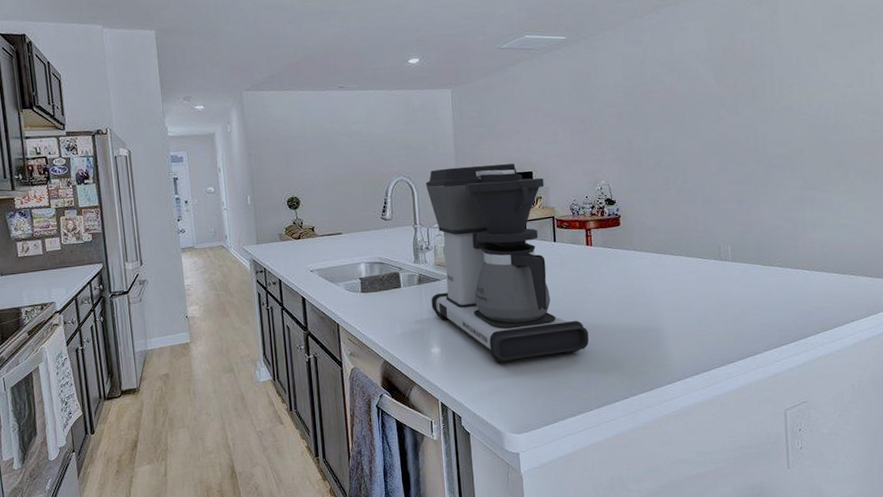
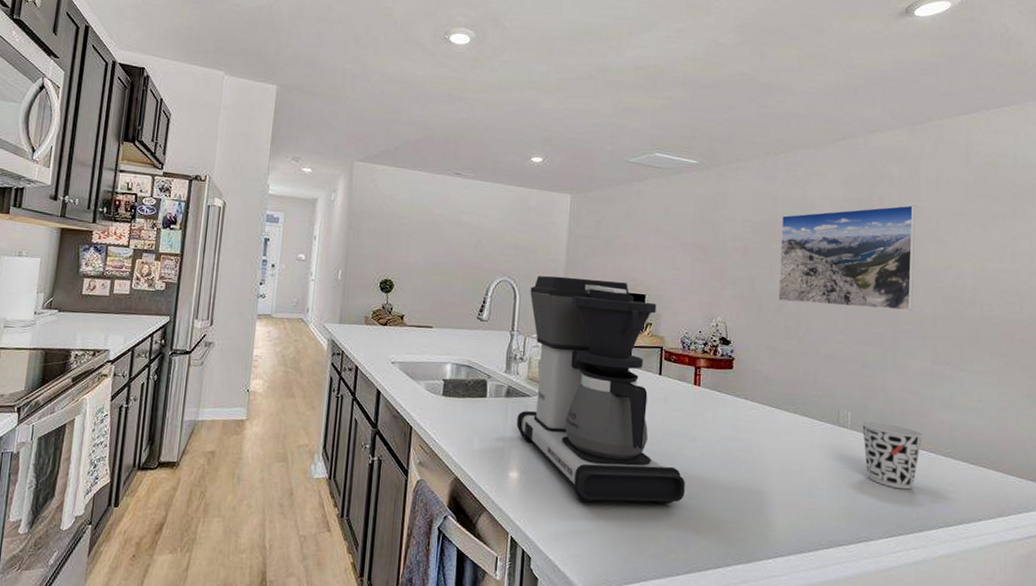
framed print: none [652,45,780,156] -> present [778,205,915,312]
cup: none [740,250,798,307] -> present [860,420,924,490]

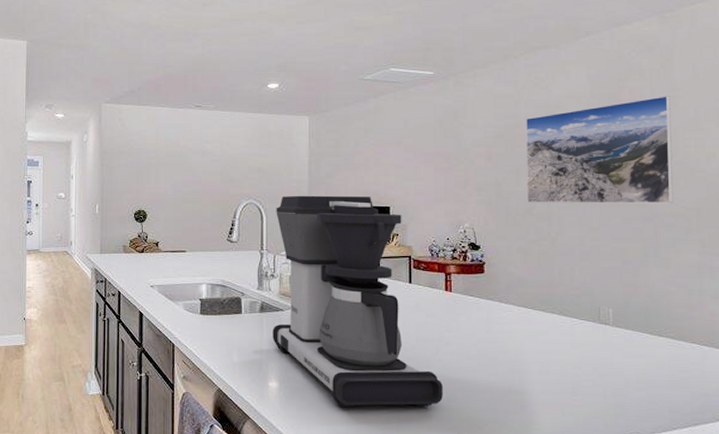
cup: present [860,420,924,490] -> none [623,316,694,384]

